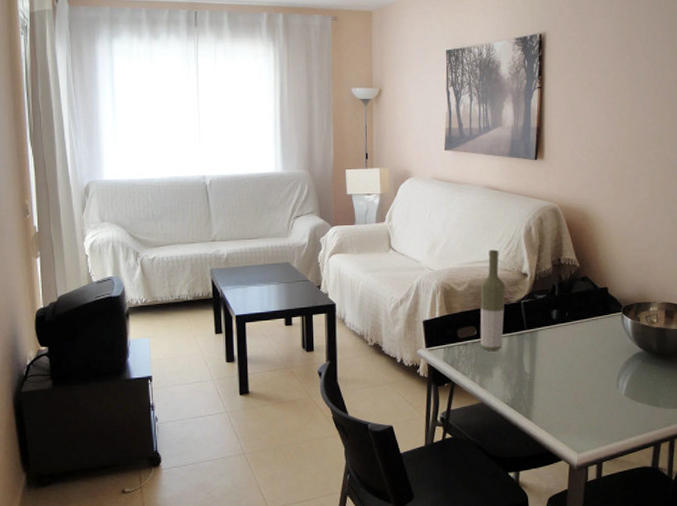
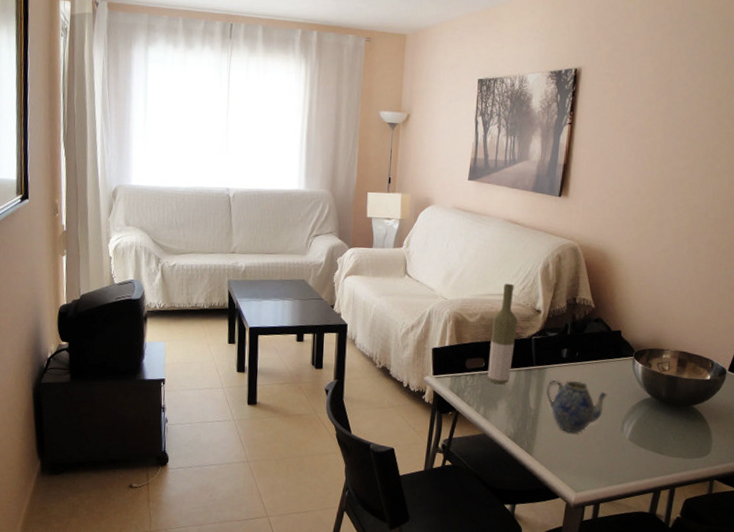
teapot: none [539,341,601,394] -> present [546,380,608,433]

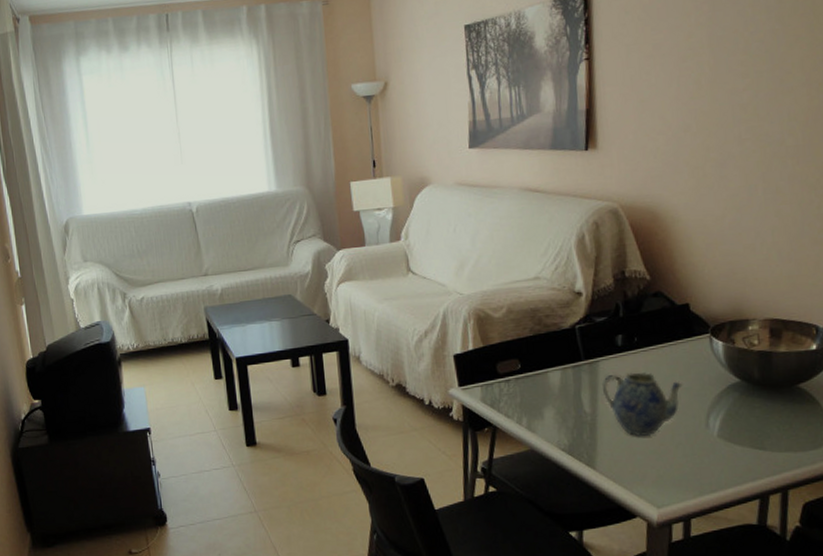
bottle: present [487,283,517,384] -> none [523,264,555,387]

